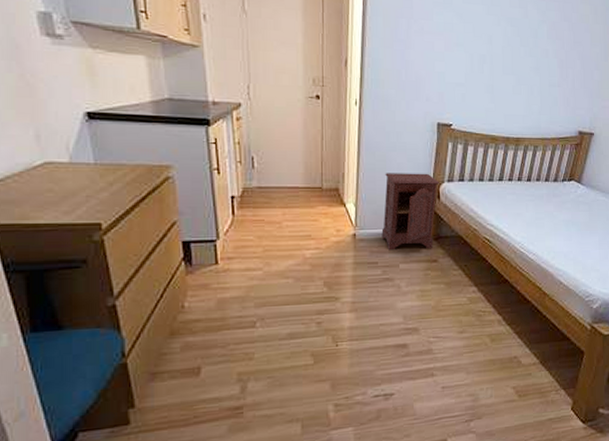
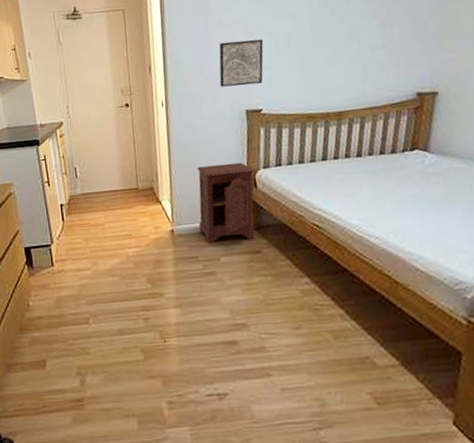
wall art: none [415,50,460,99] -> present [219,39,264,87]

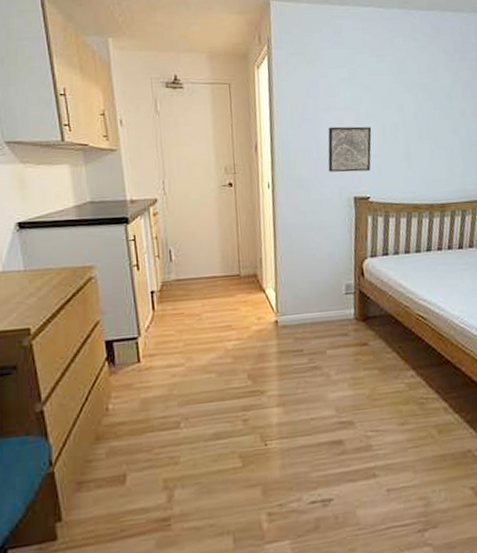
nightstand: present [197,162,255,244] -> none [304,250,362,336]

